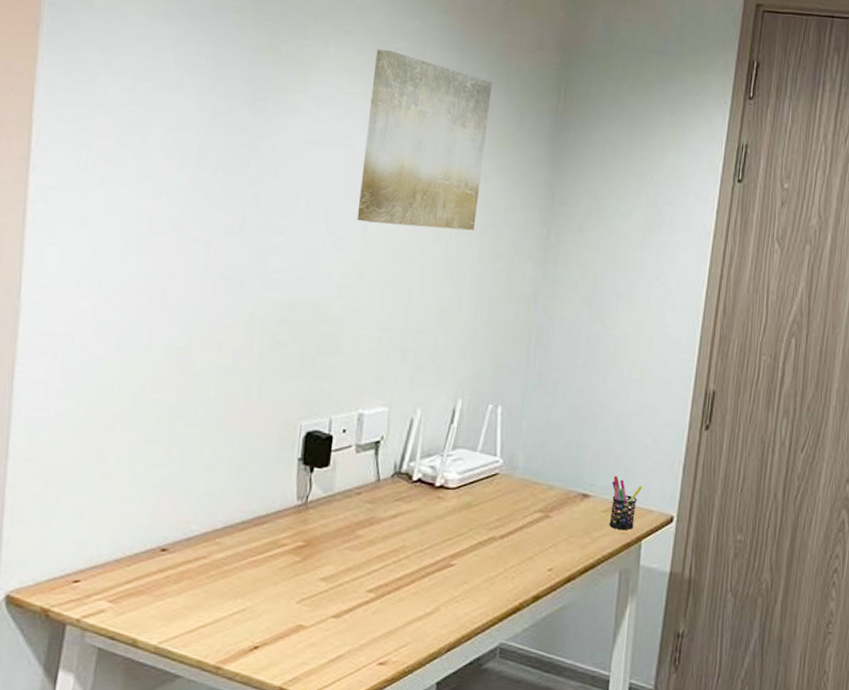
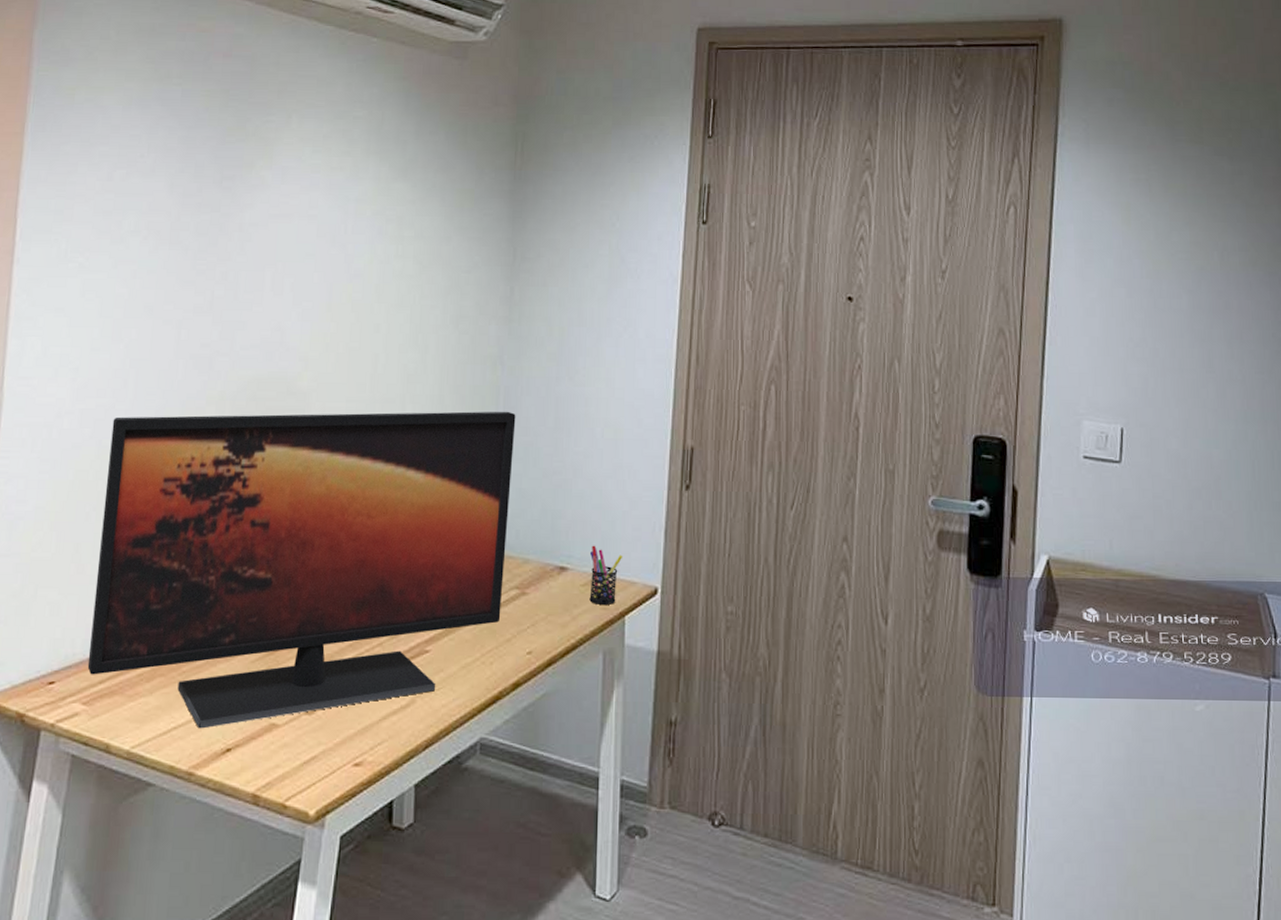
monitor: none [113,331,547,628] -> present [87,411,516,729]
wall art: present [357,49,493,231] -> none [322,119,450,294]

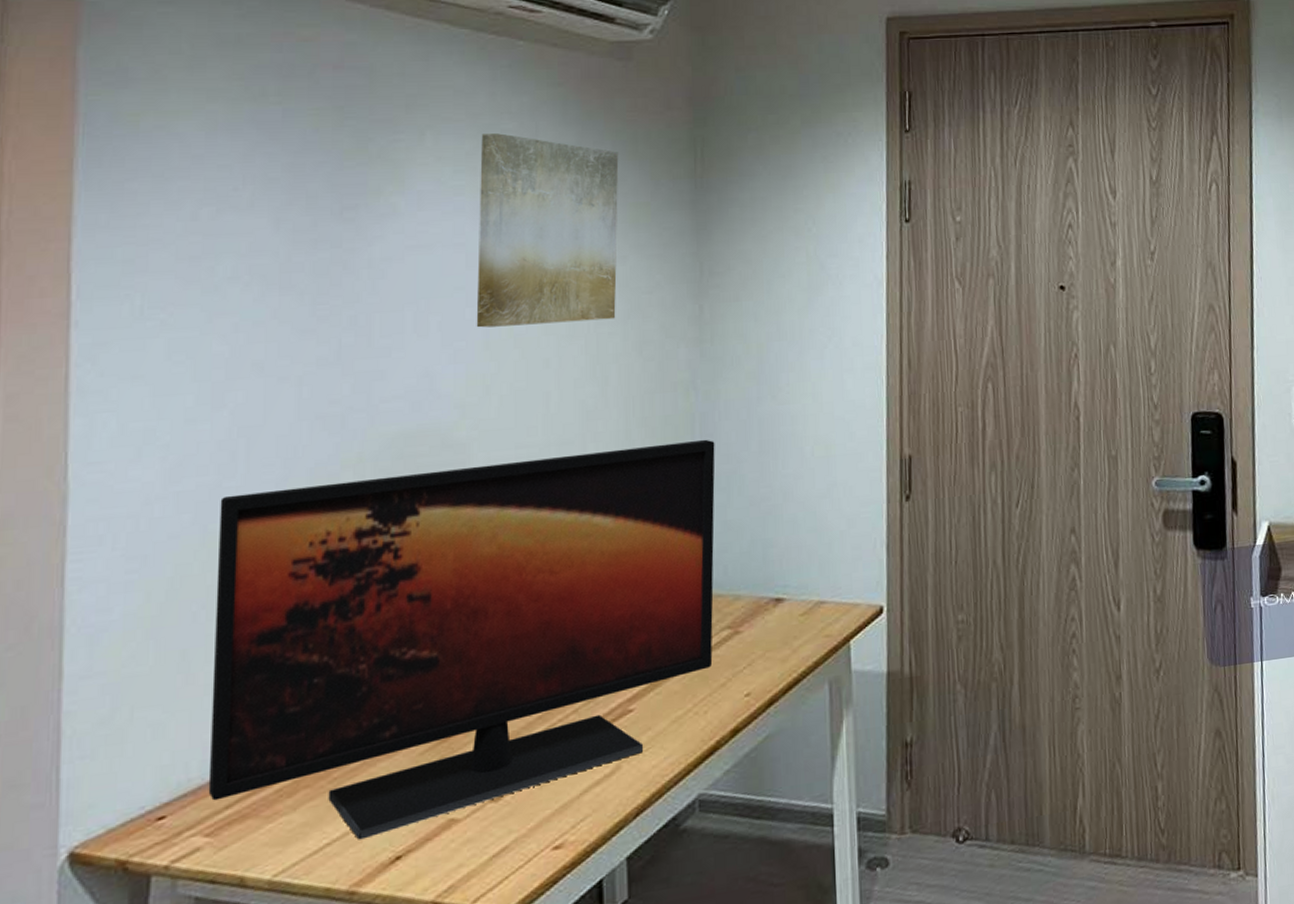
wall art: none [322,119,450,294] -> present [476,133,619,328]
pen holder: present [589,545,623,605] -> none [807,570,844,633]

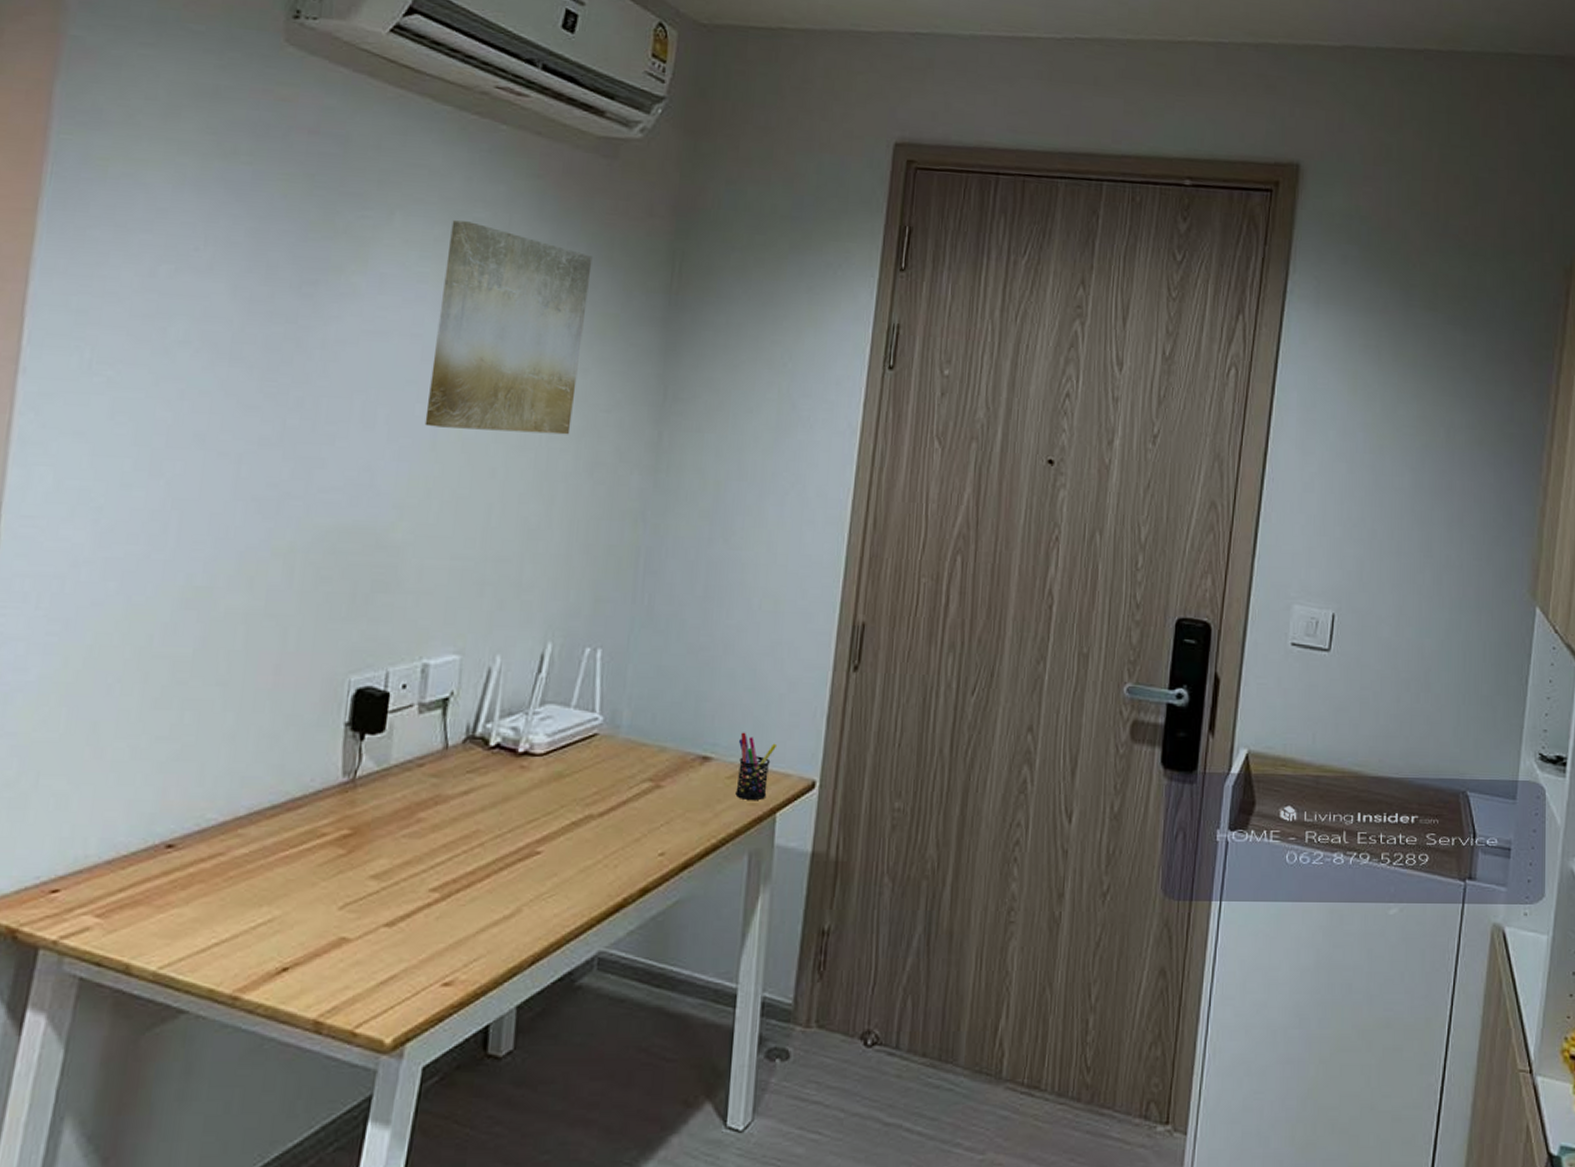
monitor: present [208,439,715,840] -> none [103,568,658,945]
pen holder: none [807,570,844,633] -> present [735,732,778,800]

